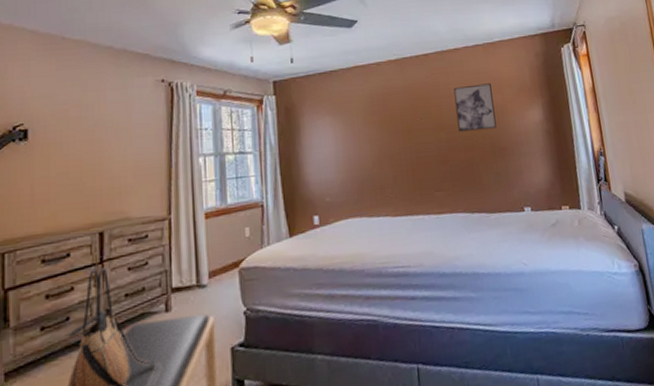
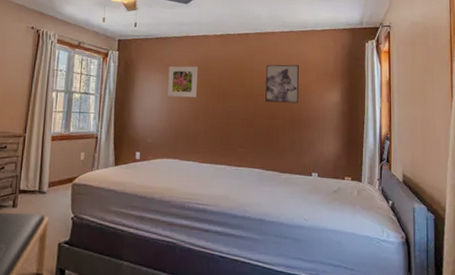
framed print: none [339,100,377,142] -> present [168,66,198,98]

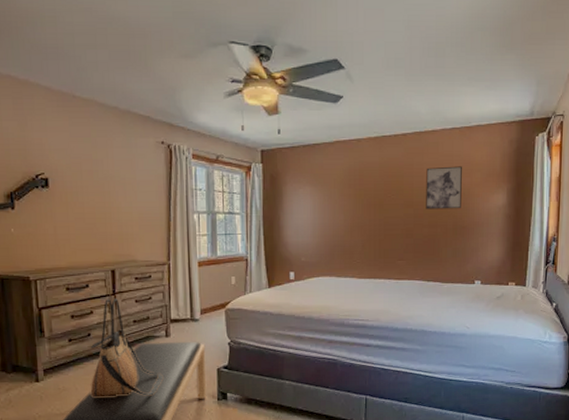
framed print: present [168,66,198,98] -> none [320,175,351,211]

